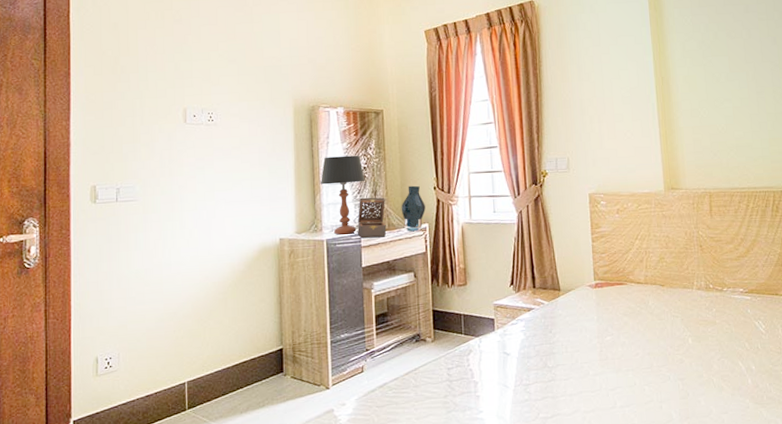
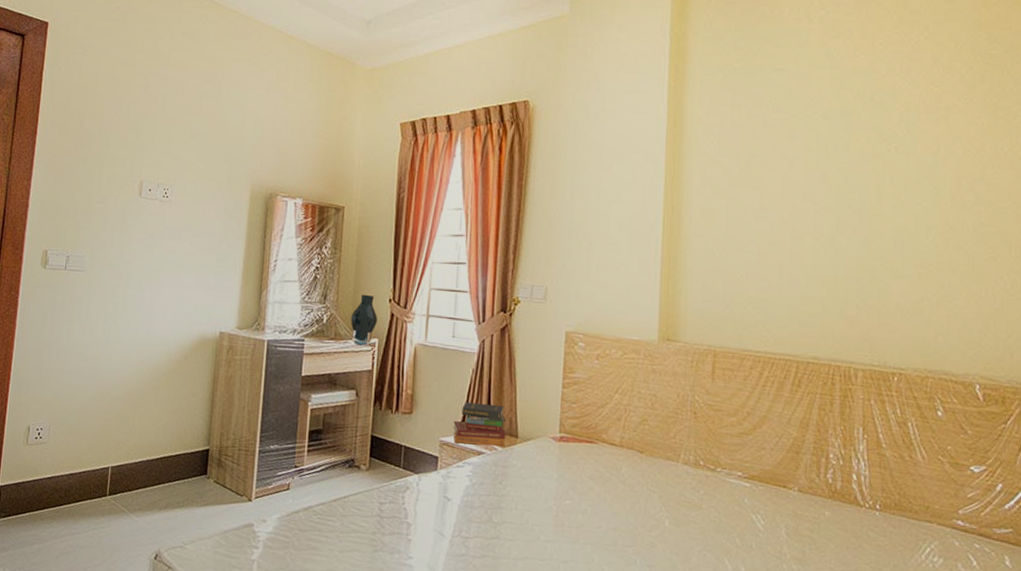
table lamp: present [321,155,365,235] -> none [269,251,316,338]
jewelry box: present [357,197,387,238] -> none [301,300,335,347]
books: none [504,265,551,304] -> present [453,402,506,448]

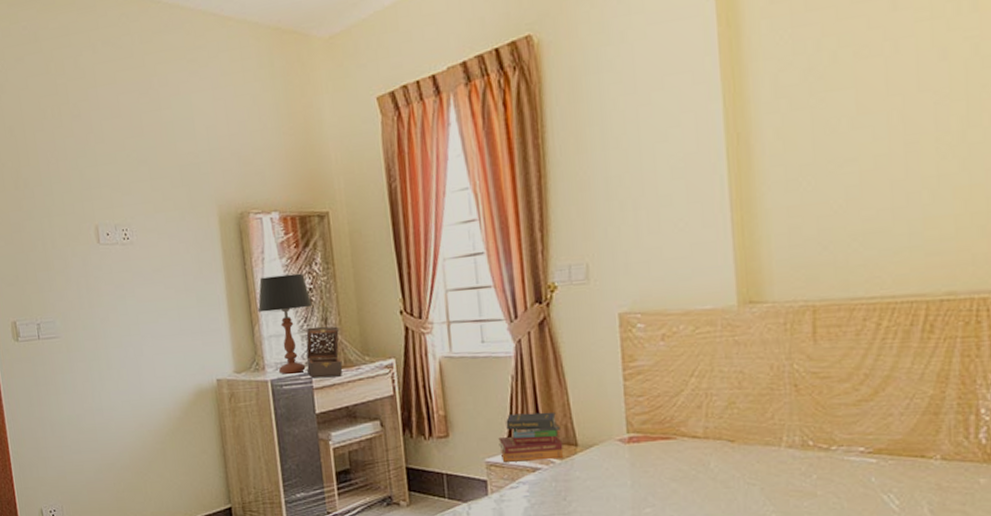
table lamp: none [269,251,316,338] -> present [258,273,312,374]
jewelry box: none [301,300,335,347] -> present [306,326,343,378]
vase: present [350,294,378,346] -> none [359,310,391,370]

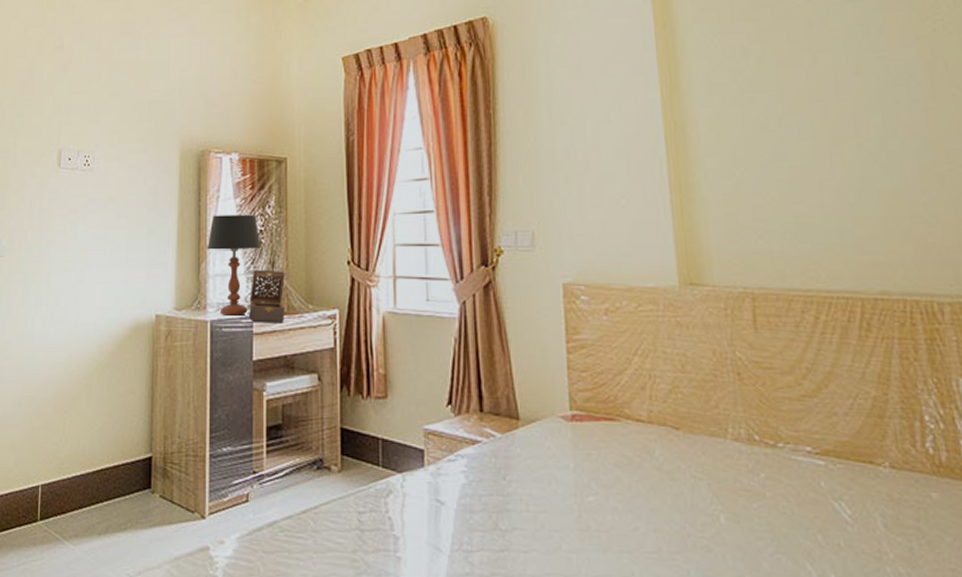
books: present [498,412,564,462] -> none [438,379,505,433]

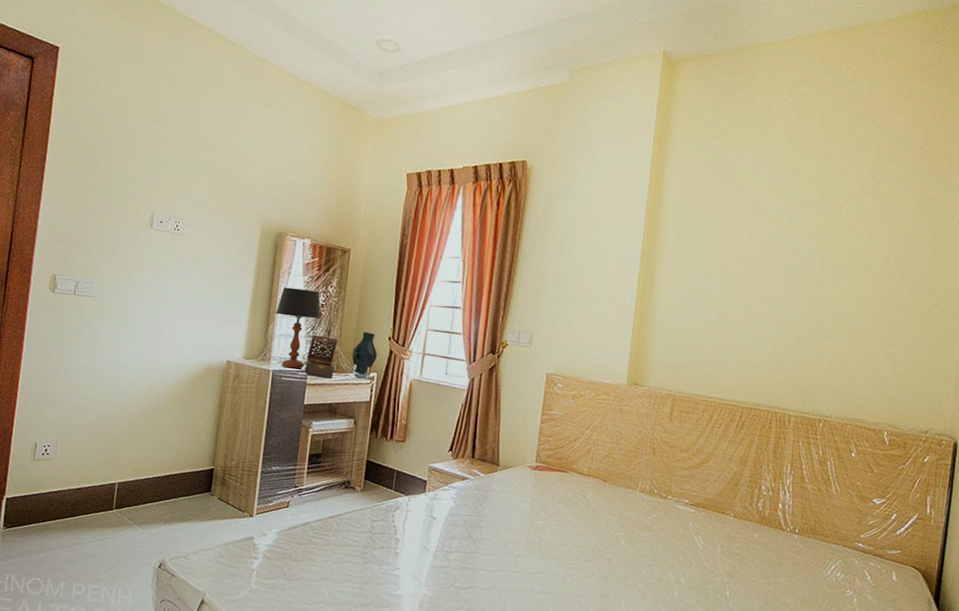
vase: none [304,257,336,319] -> present [351,331,377,379]

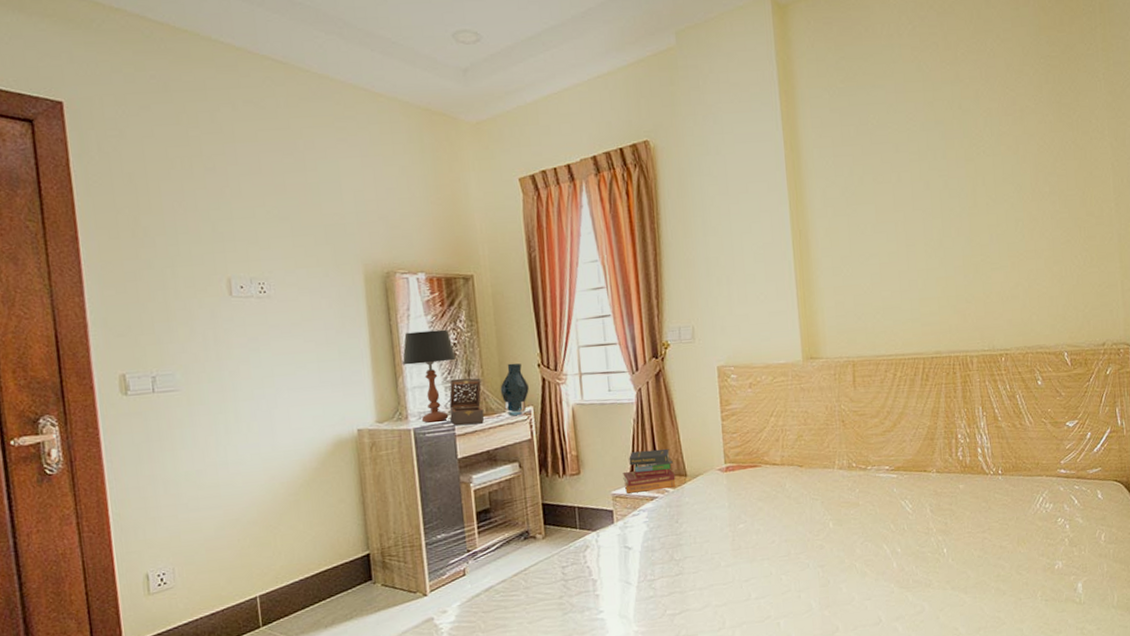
books: none [442,433,489,474] -> present [623,448,676,494]

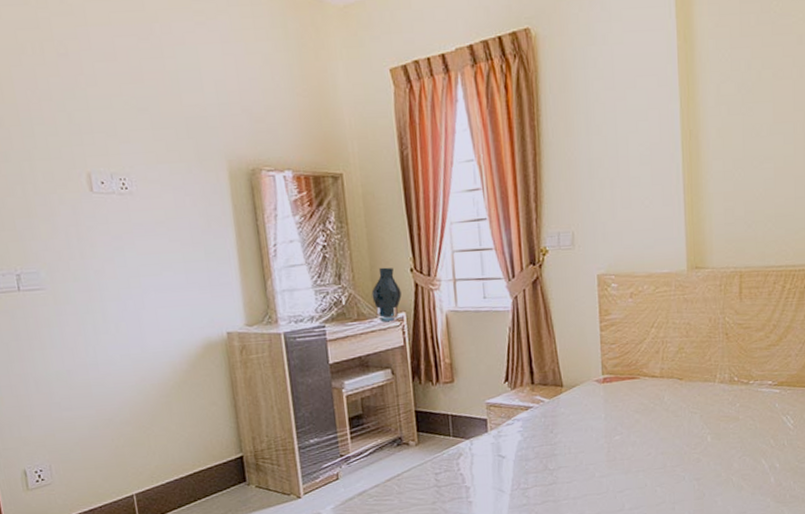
table lamp: present [403,329,456,423] -> none [271,231,326,327]
jewelry box: present [449,378,484,426] -> none [319,282,356,331]
books: present [623,448,676,494] -> none [497,358,552,403]

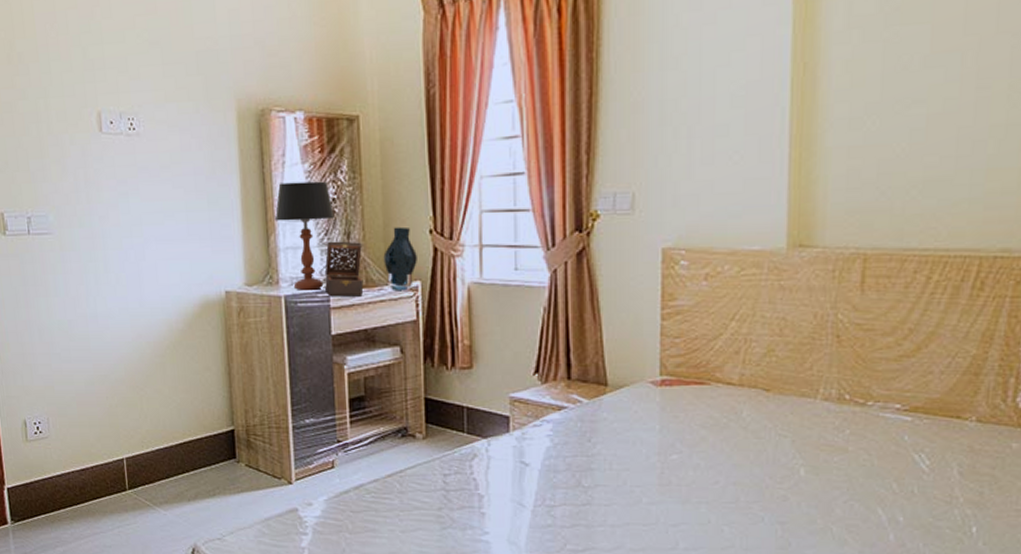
table lamp: none [271,231,326,327] -> present [275,181,335,290]
jewelry box: none [319,282,356,331] -> present [324,241,364,297]

